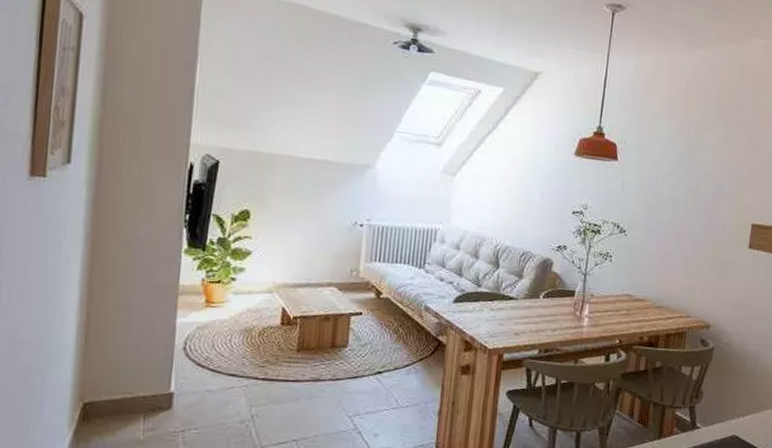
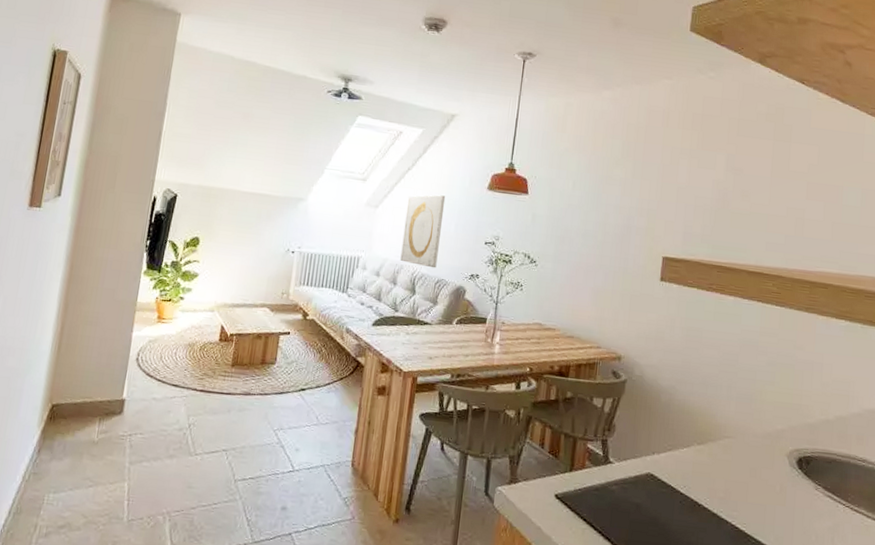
wall art: none [482,161,530,240] -> present [400,194,446,269]

